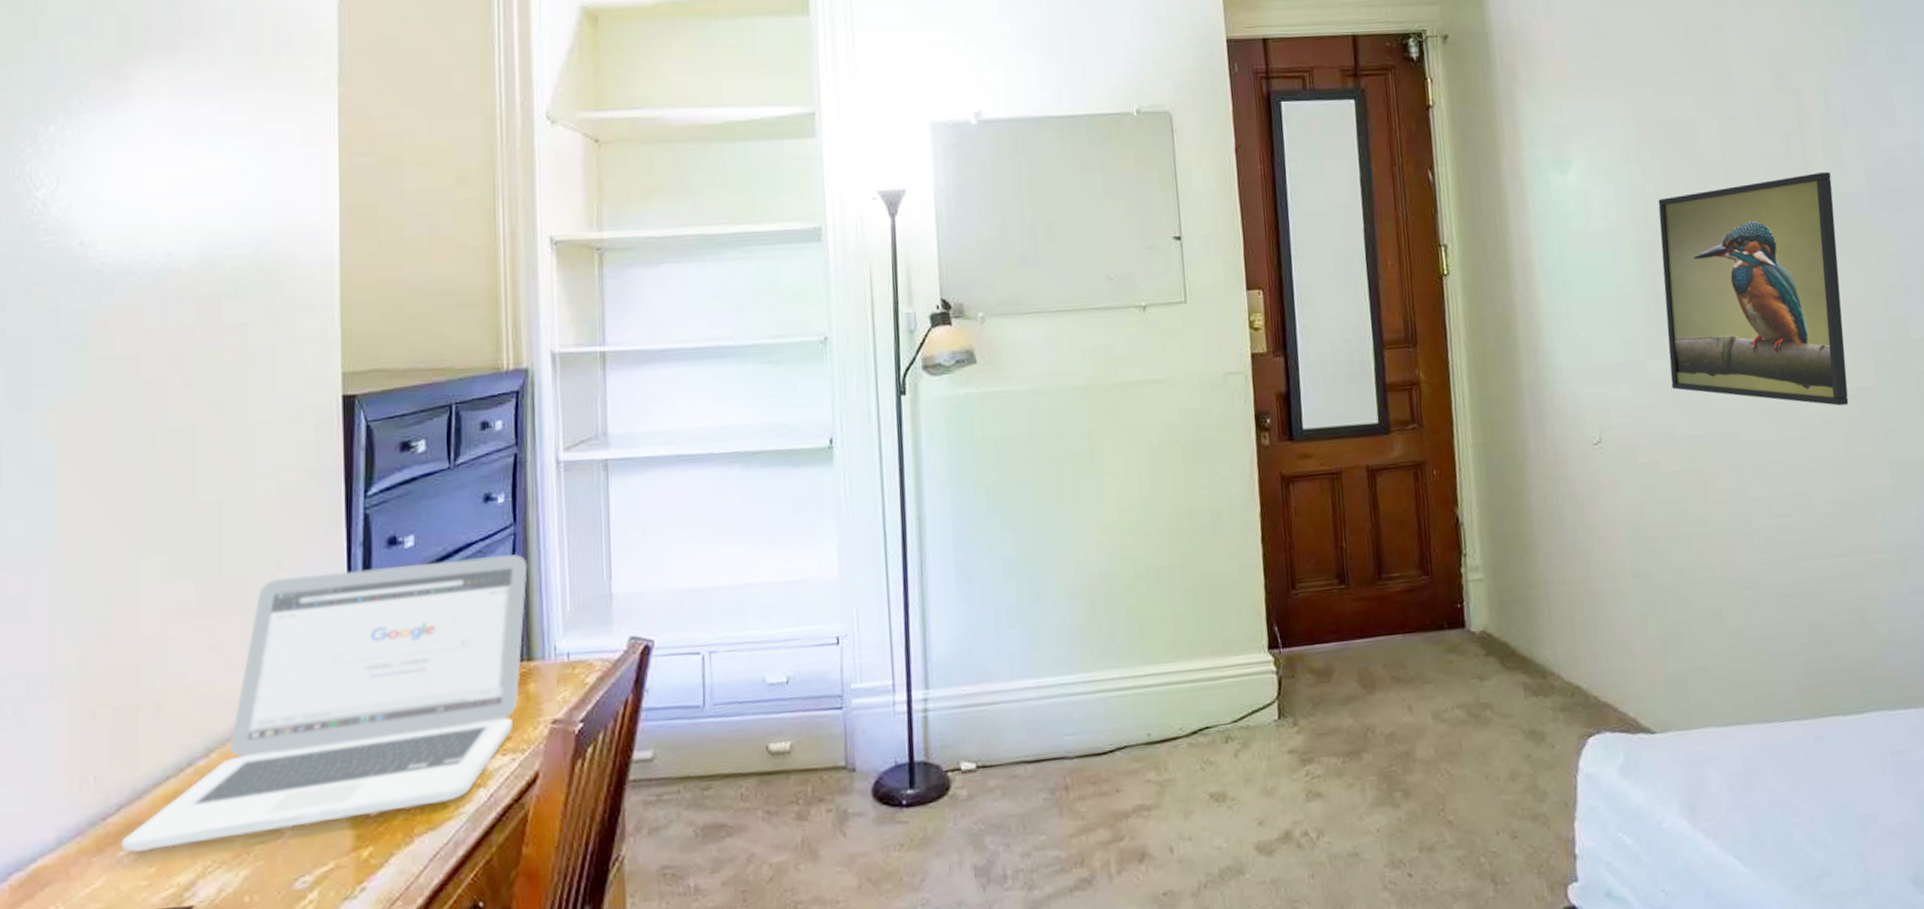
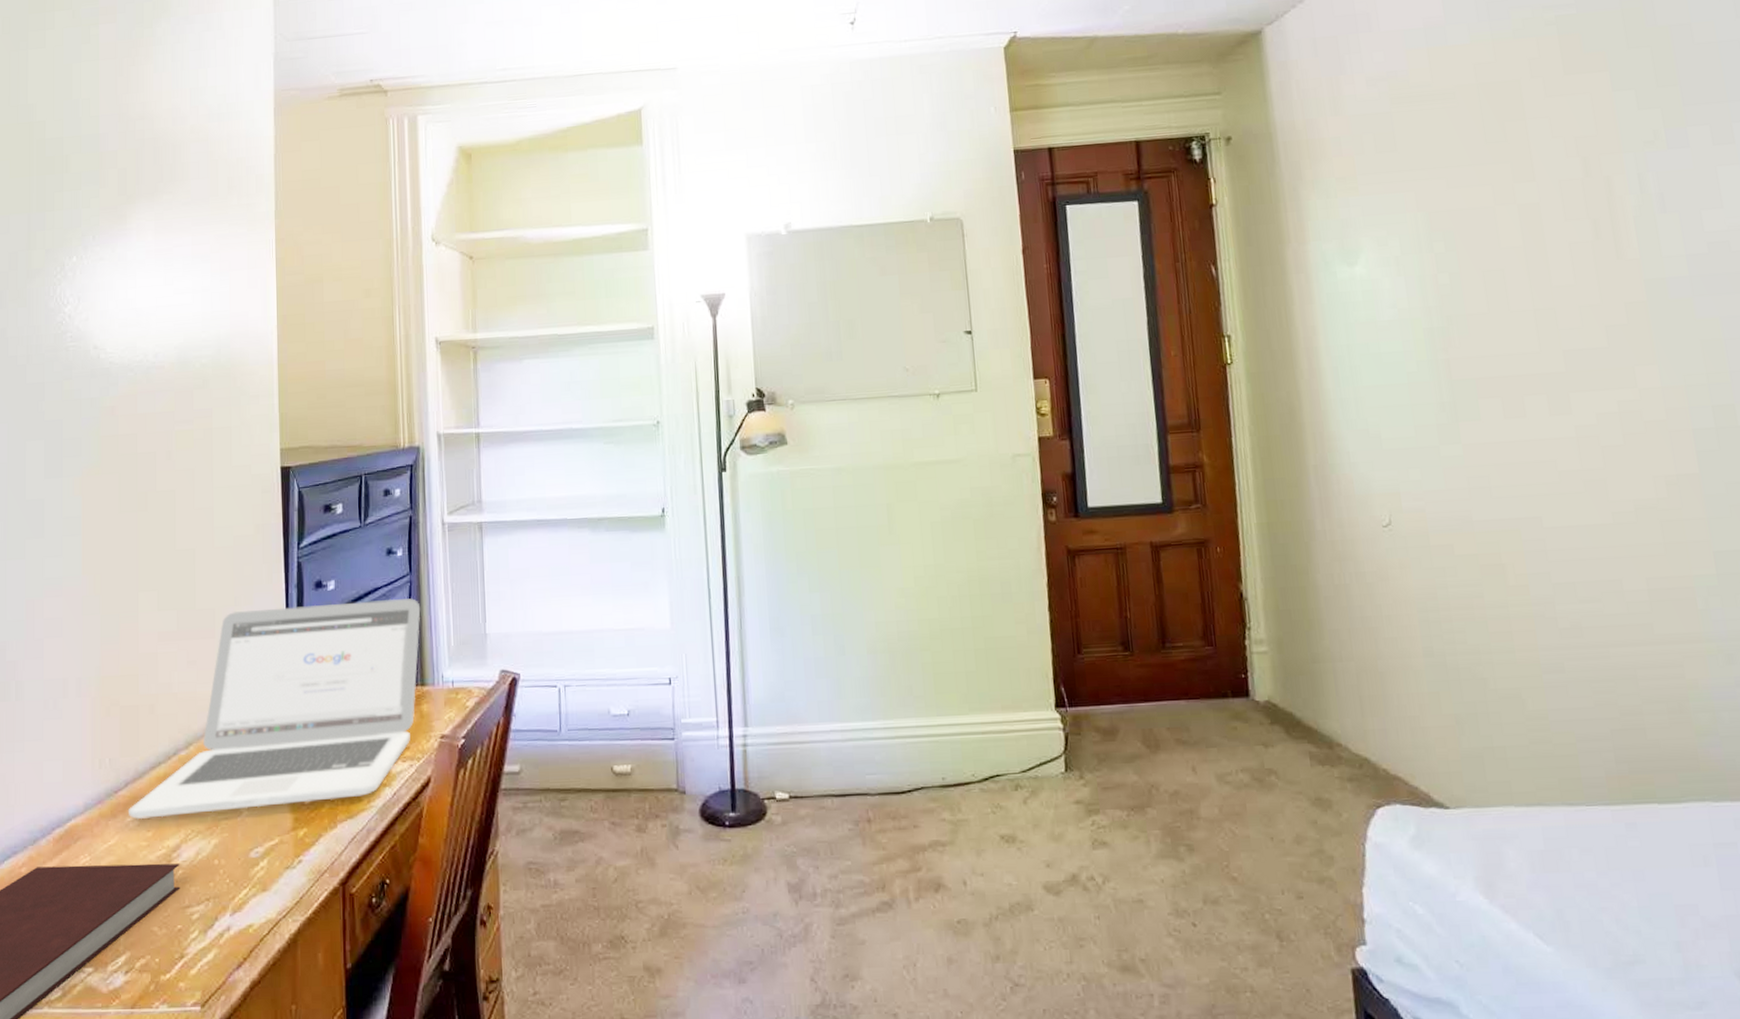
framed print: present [1658,172,1849,406] -> none [1452,258,1667,493]

